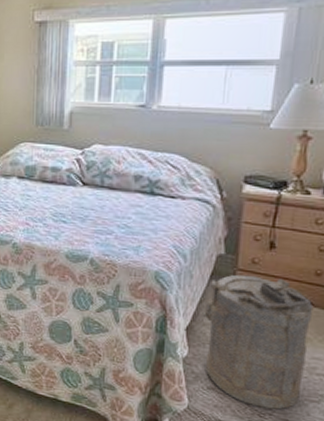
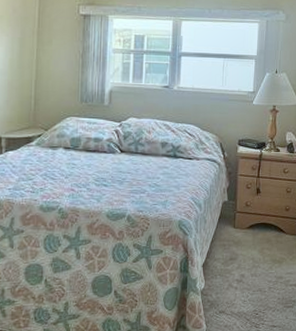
laundry hamper: present [202,274,313,410] -> none [214,215,285,320]

